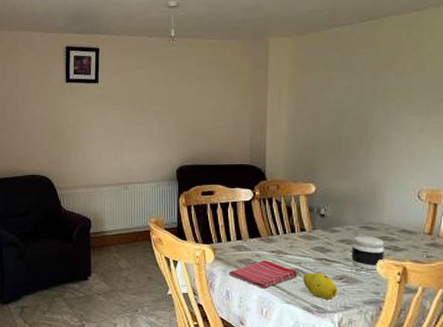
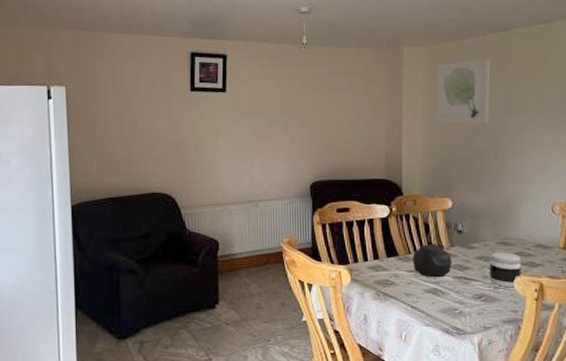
dish towel: present [228,260,298,289] -> none [365,281,436,311]
teapot: none [275,226,314,259] -> present [412,244,452,278]
wall art: none [301,48,358,112] -> present [436,59,490,124]
fruit: present [303,273,338,300] -> none [442,292,477,320]

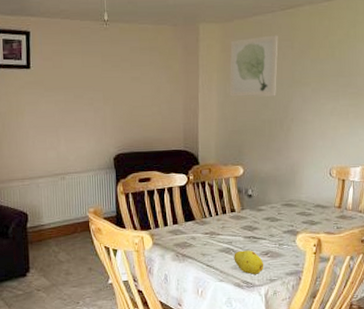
teapot: present [412,244,452,278] -> none [208,208,243,239]
fruit: none [442,292,477,320] -> present [234,250,264,275]
jar: present [489,251,521,288] -> none [275,212,303,244]

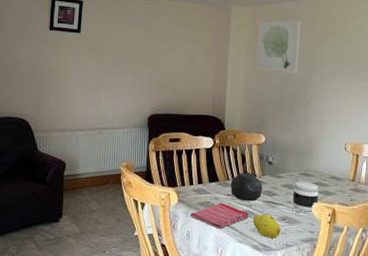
dish towel: none [166,242,229,270] -> present [189,203,249,229]
teapot: none [208,208,243,239] -> present [230,172,263,202]
jar: none [275,212,303,244] -> present [292,181,318,212]

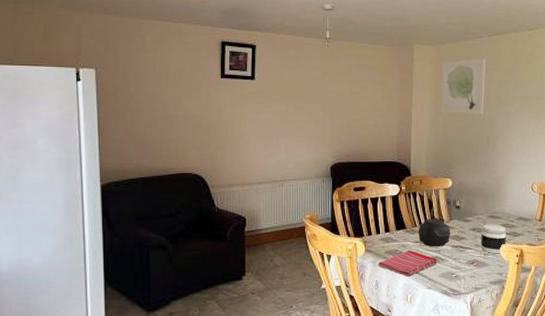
fruit: present [253,214,281,238] -> none [442,259,470,283]

